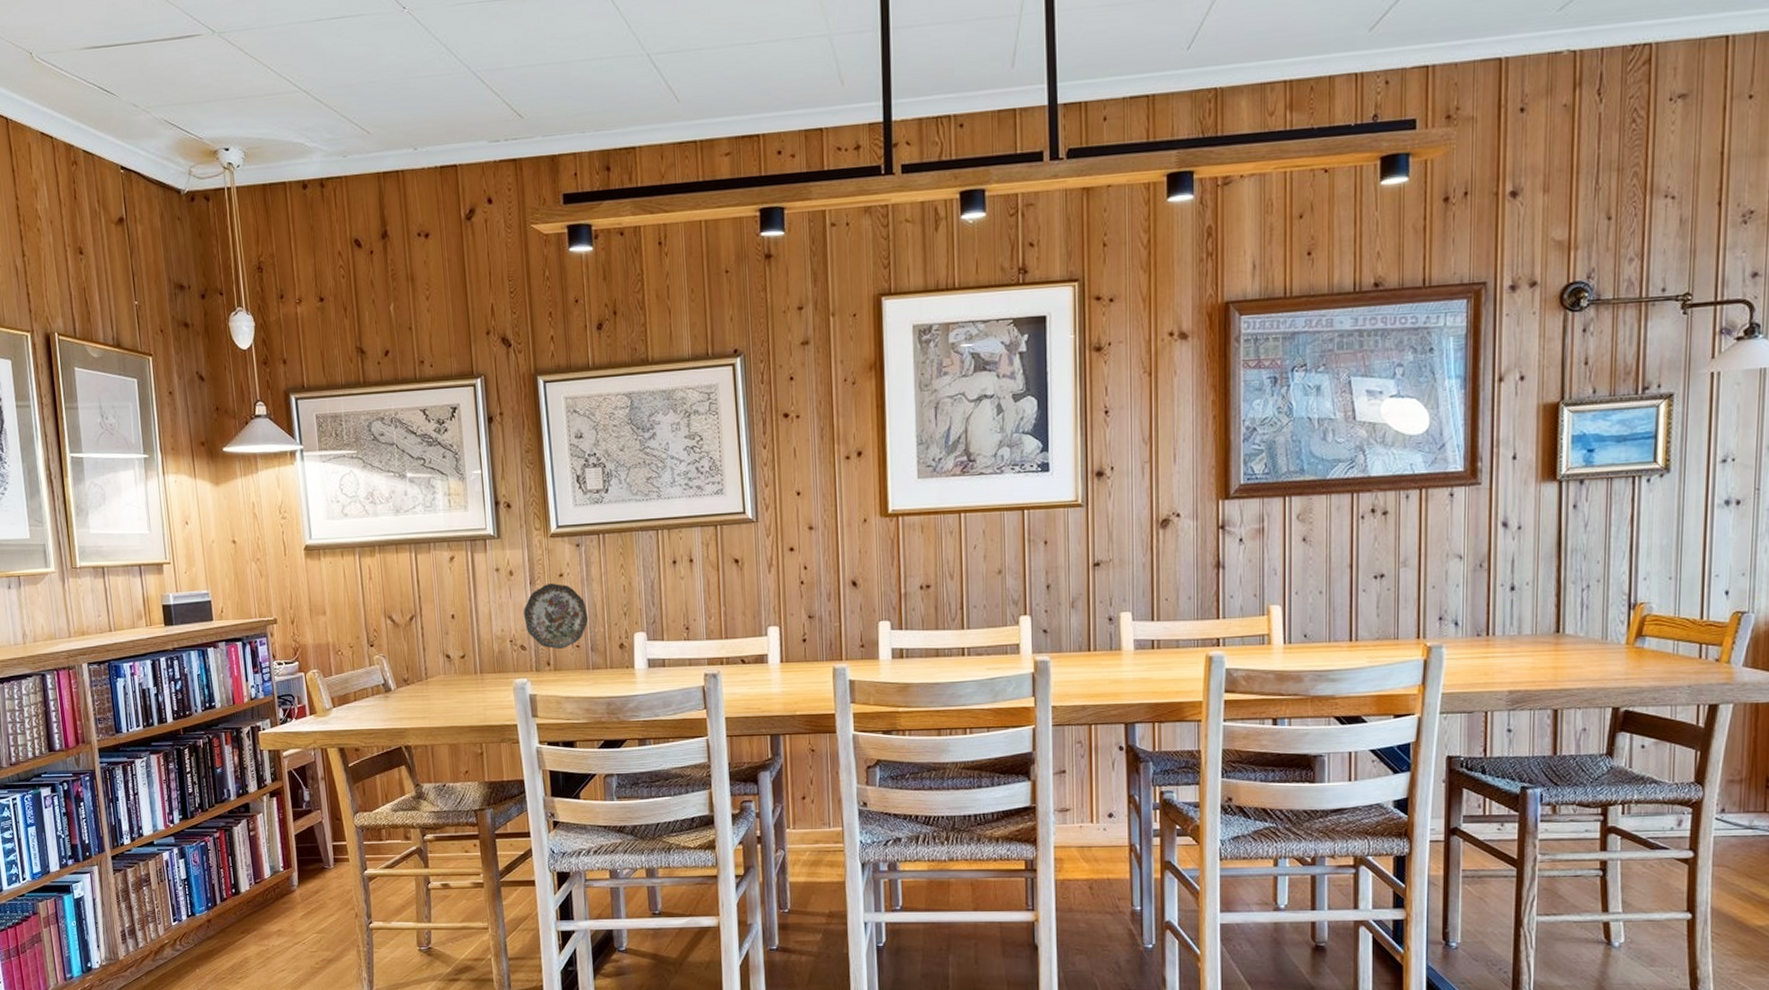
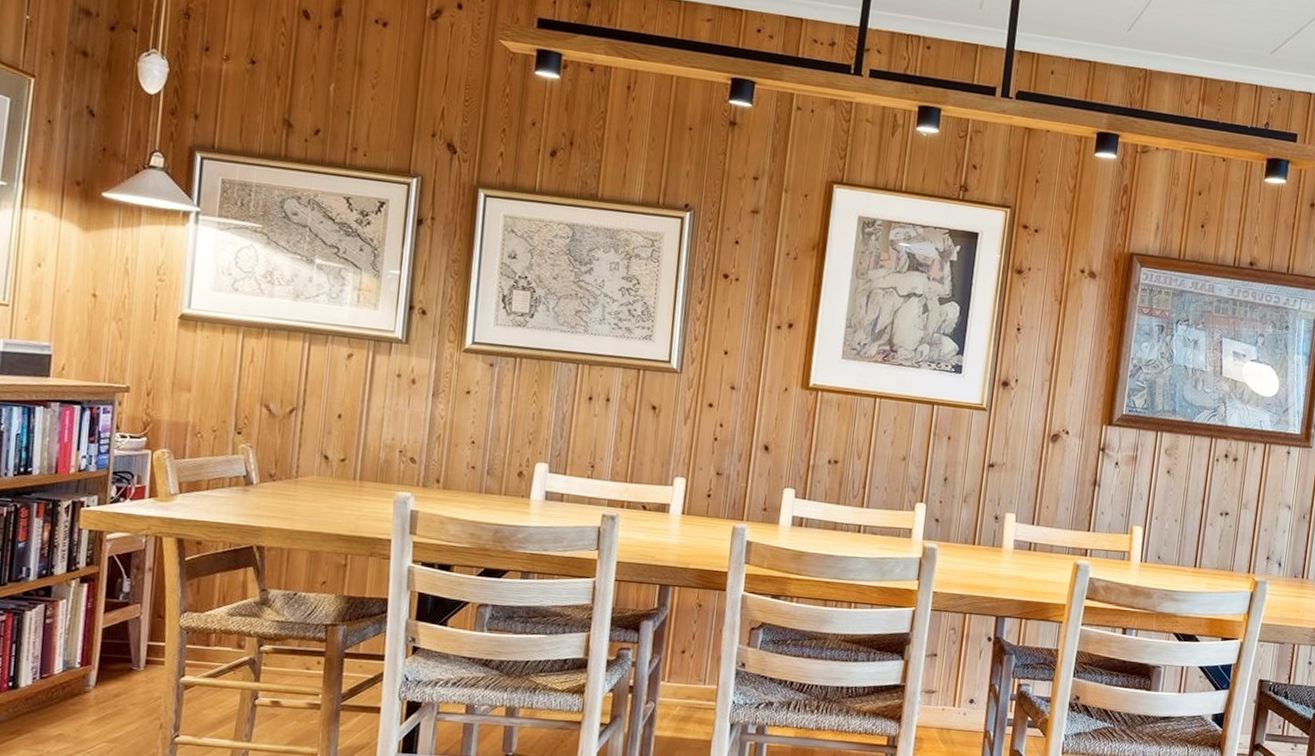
decorative plate: present [523,583,589,649] -> none [419,399,490,468]

